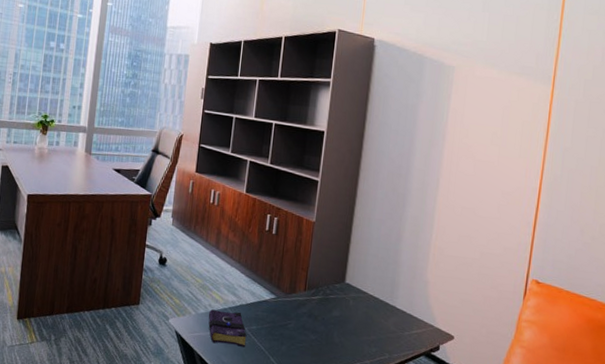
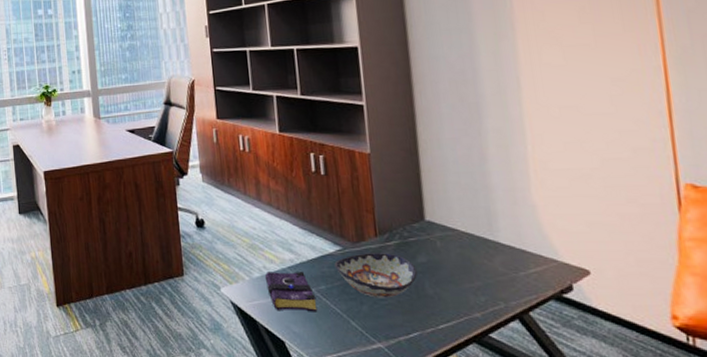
decorative bowl: none [267,303,330,342] -> present [334,253,417,298]

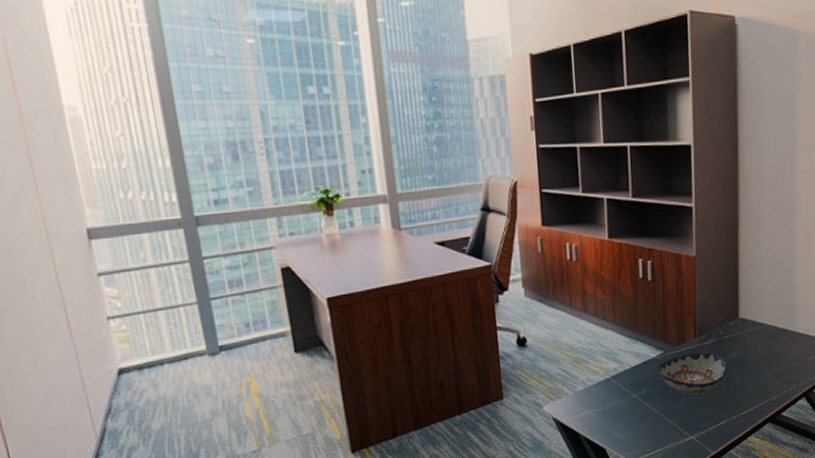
book: present [264,272,318,312] -> none [588,379,638,420]

